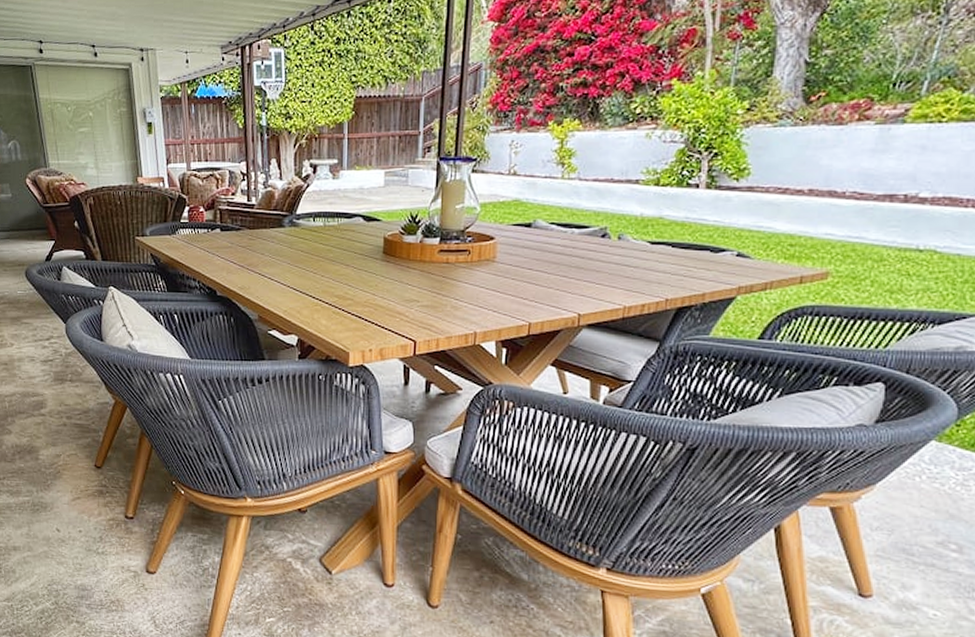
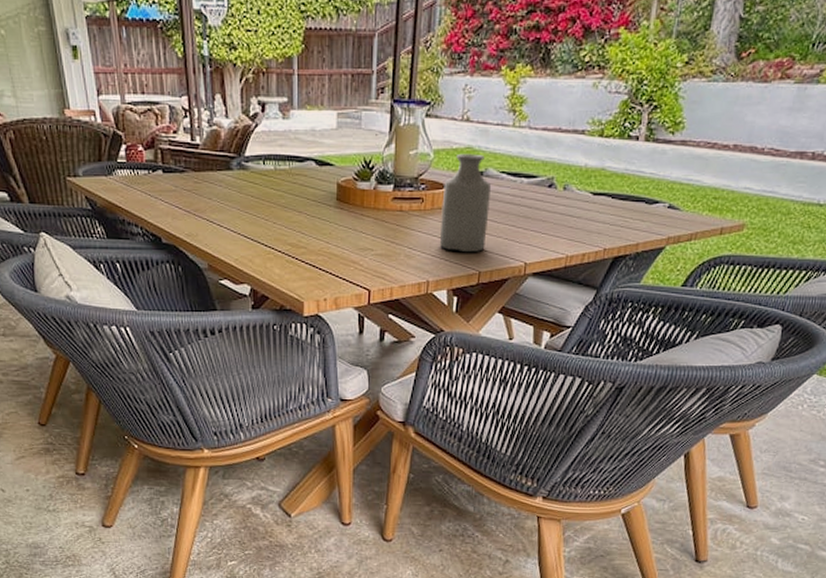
bottle: none [487,206,541,304] -> present [439,153,492,253]

